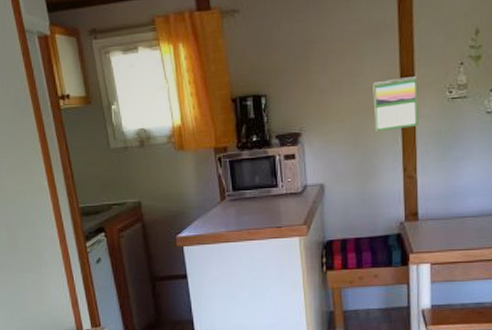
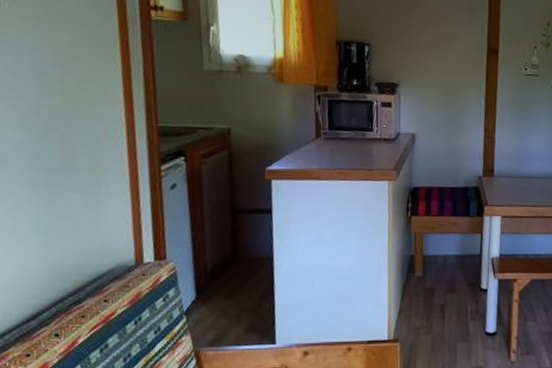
calendar: present [373,77,419,131] -> none [463,49,501,94]

